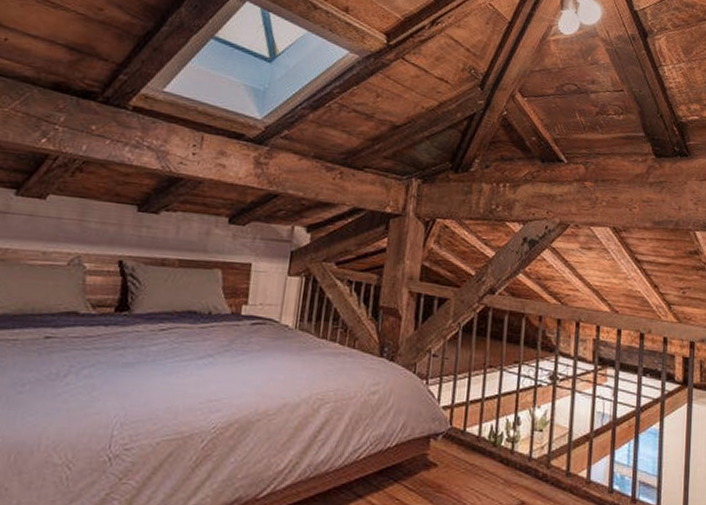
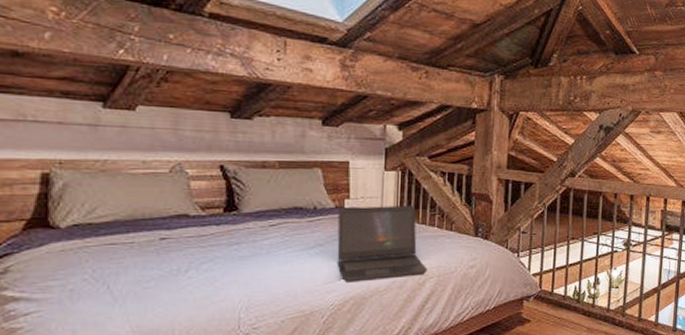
laptop computer: none [225,313,324,404] -> present [337,205,428,284]

